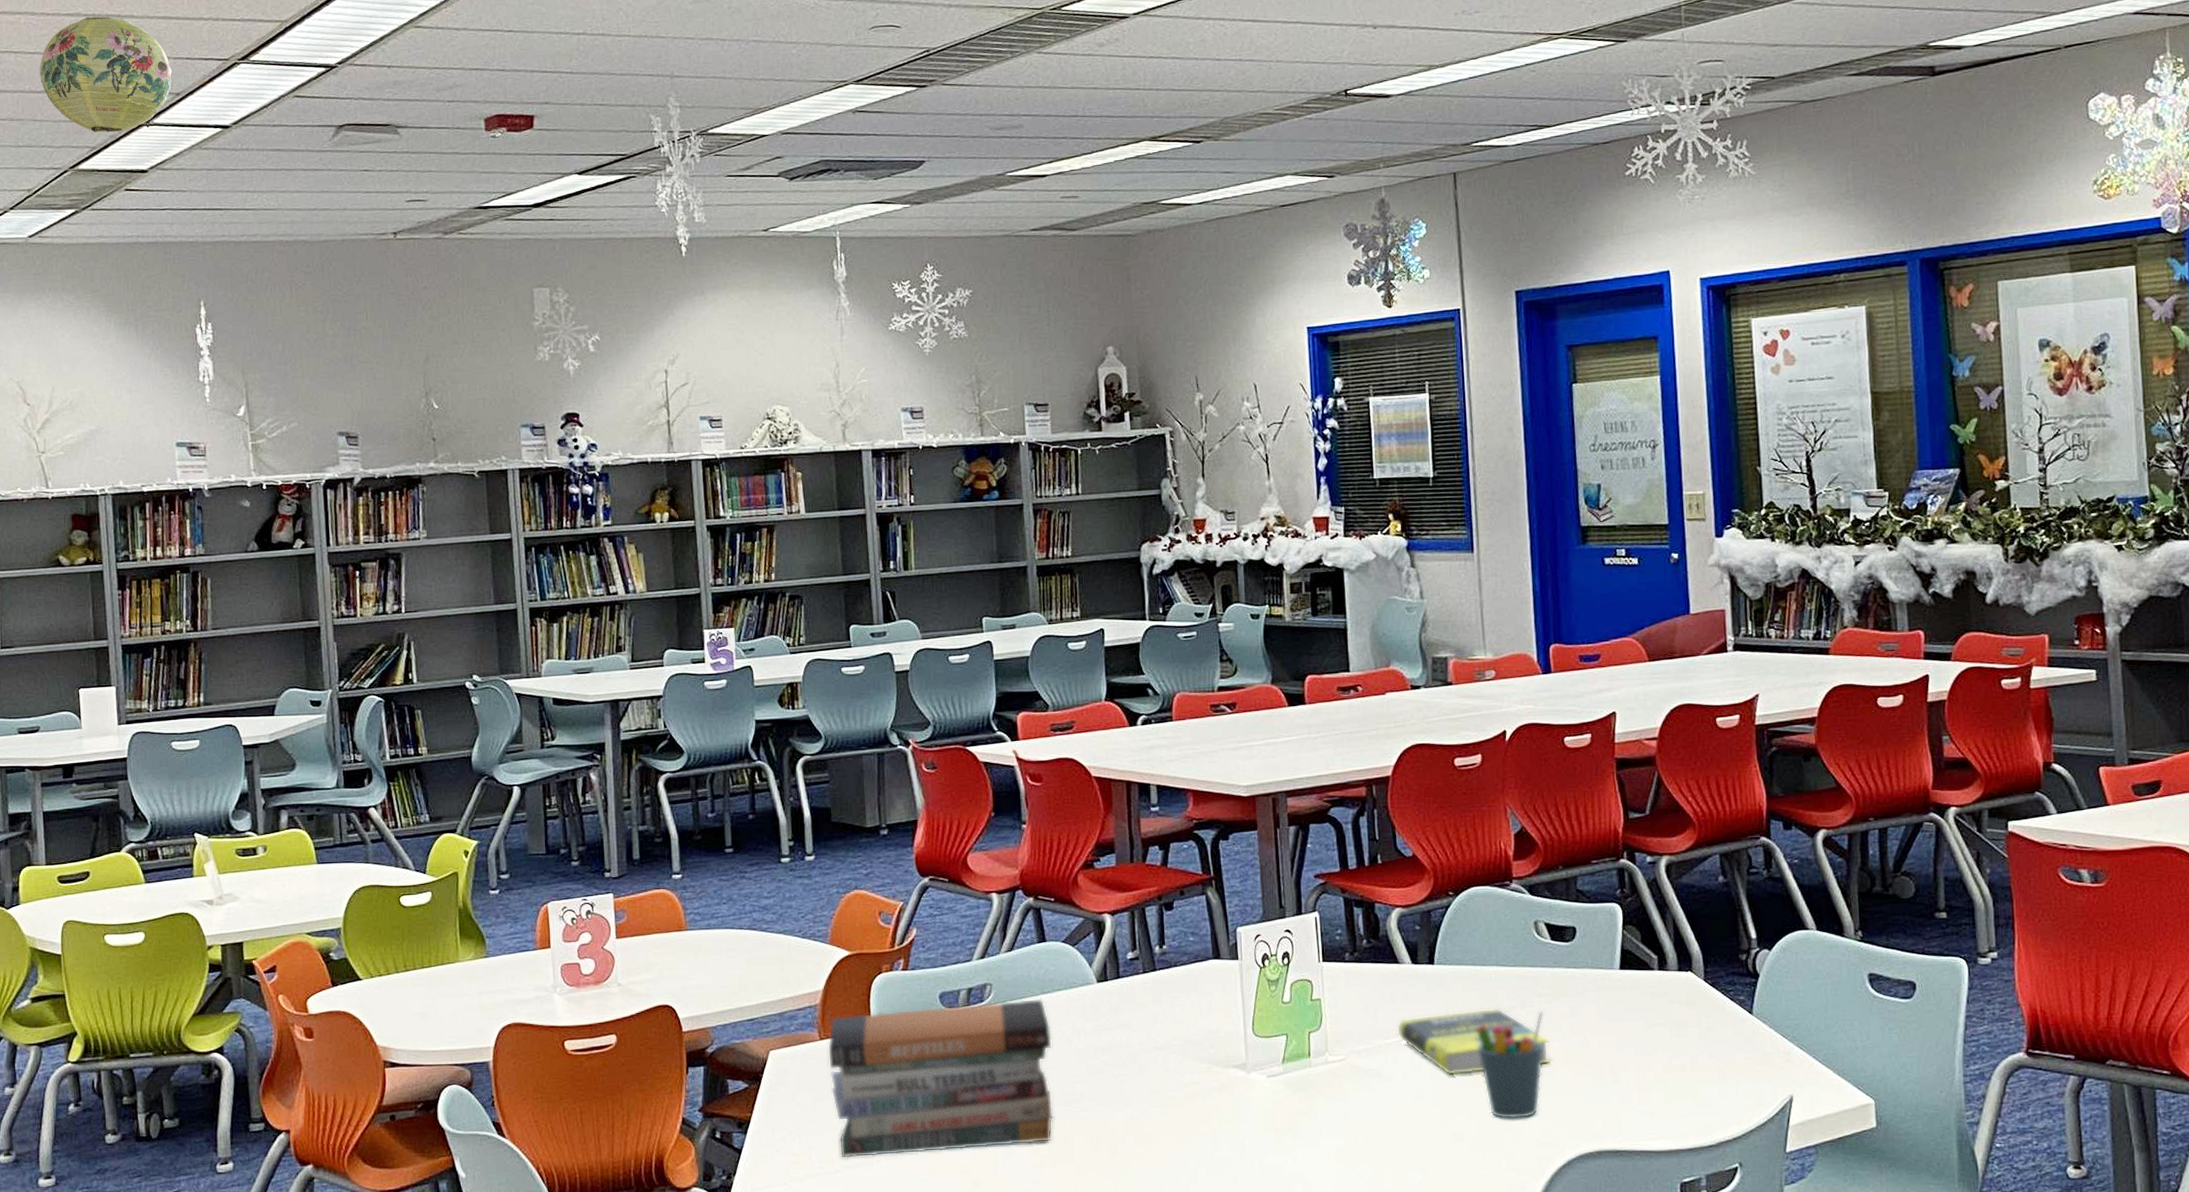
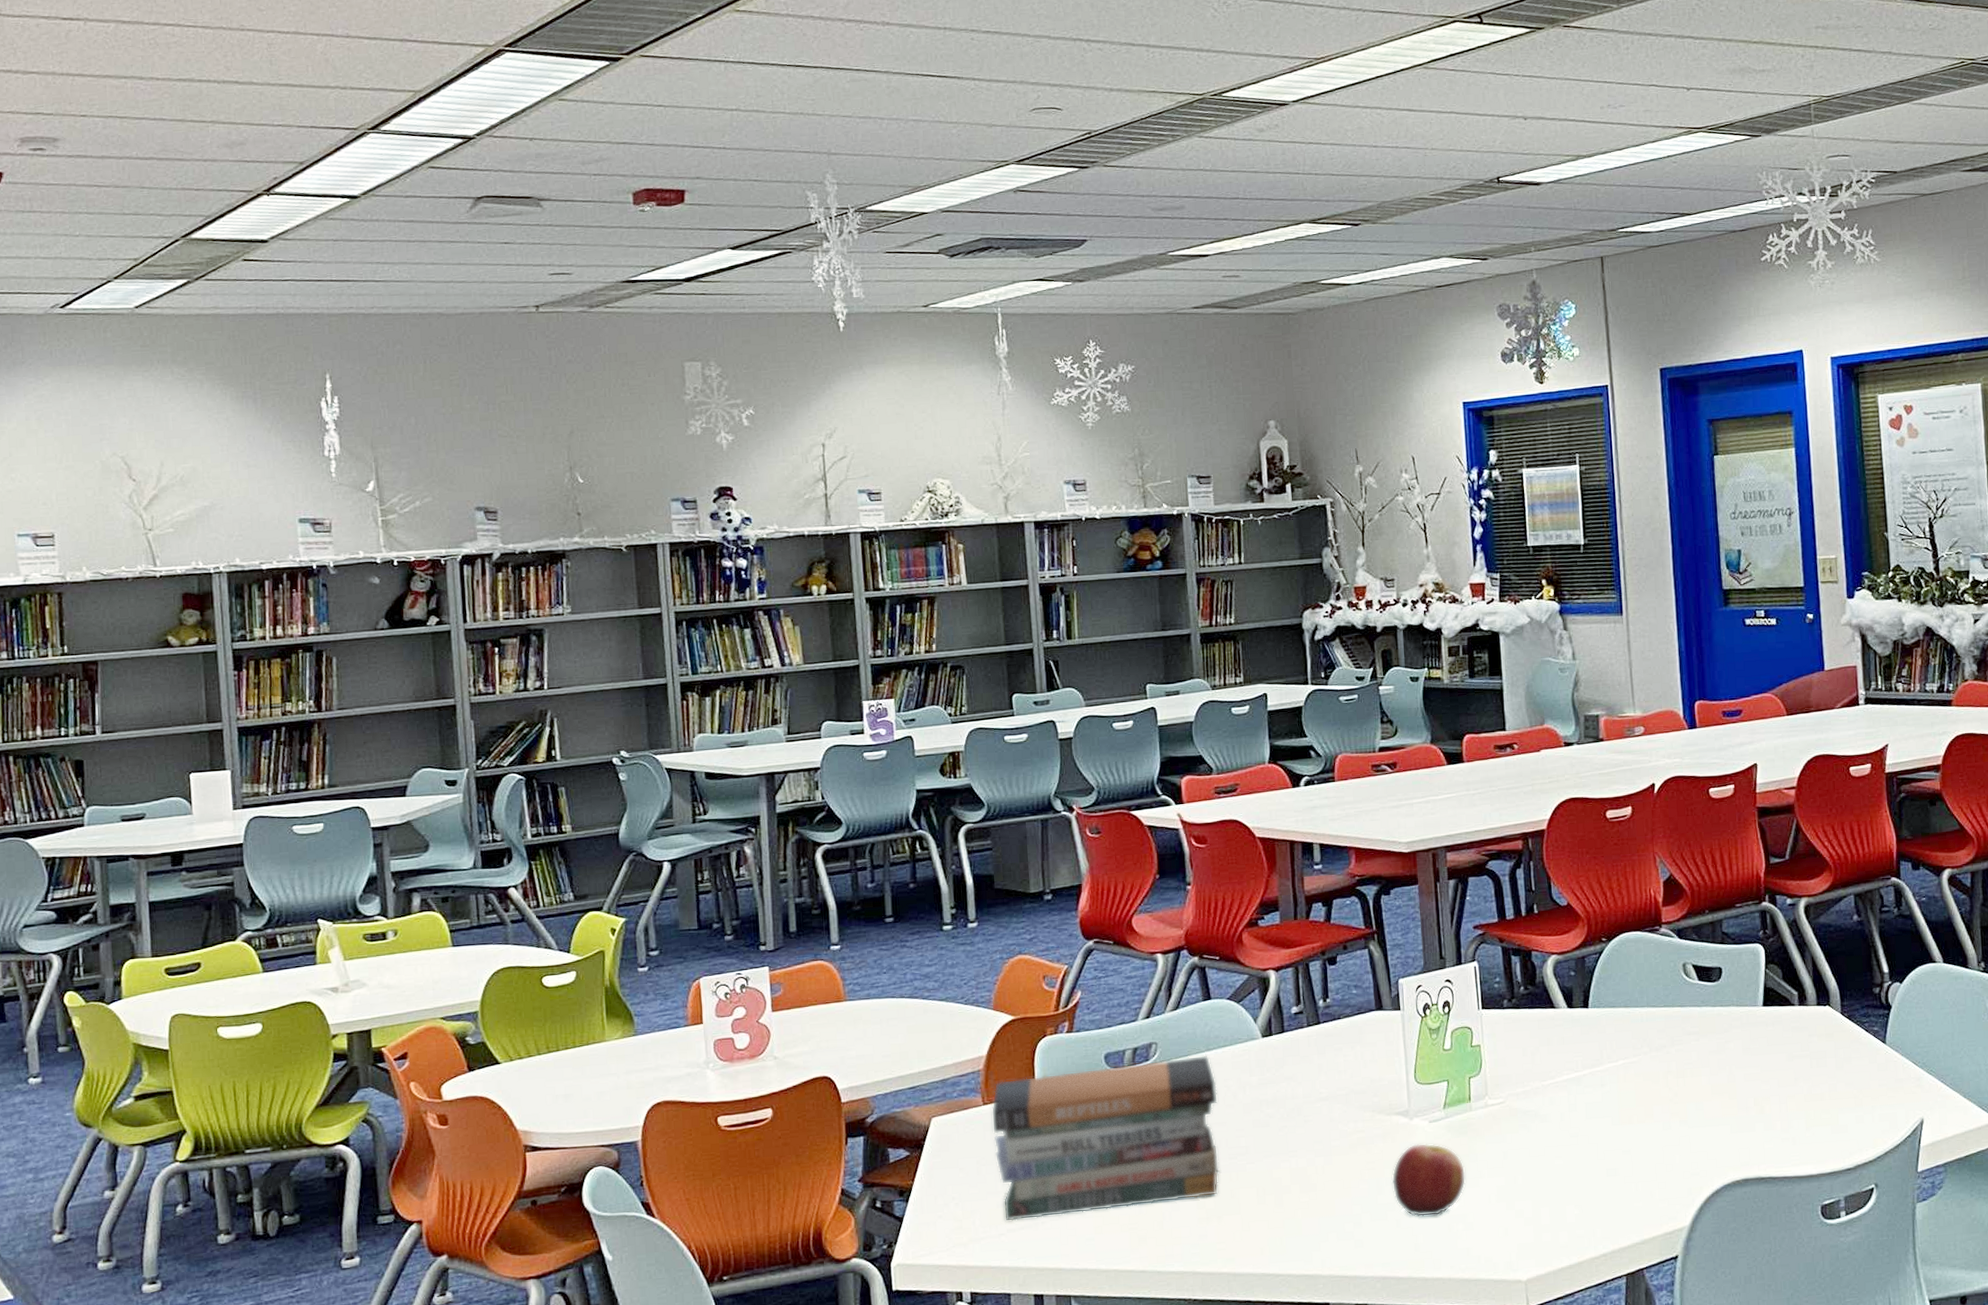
paper lantern: present [39,16,172,133] -> none [148,82,295,201]
apple: none [1228,1098,1305,1175] -> present [1391,1143,1466,1217]
book: present [1397,1008,1550,1075] -> none [1553,1047,1699,1113]
pen holder: present [1476,1010,1544,1120] -> none [1628,1047,1693,1153]

